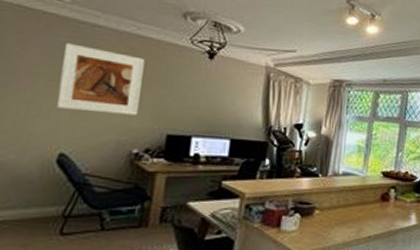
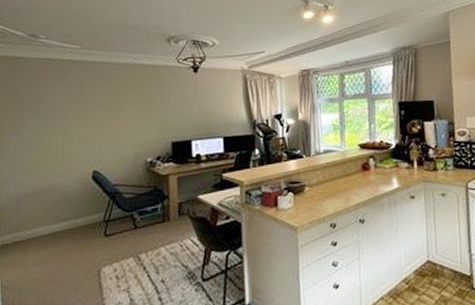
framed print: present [56,43,145,115] -> none [82,81,146,135]

